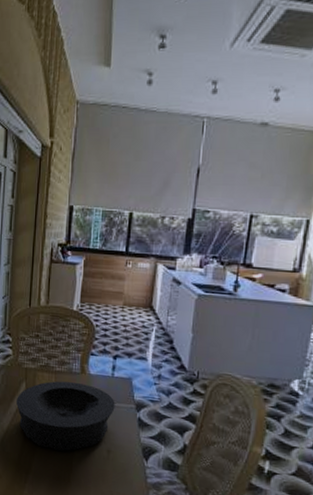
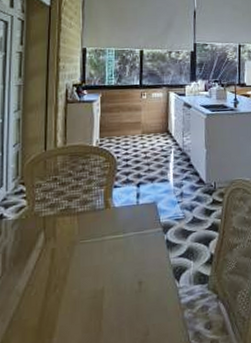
bowl: present [16,381,115,451] -> none [34,218,143,301]

